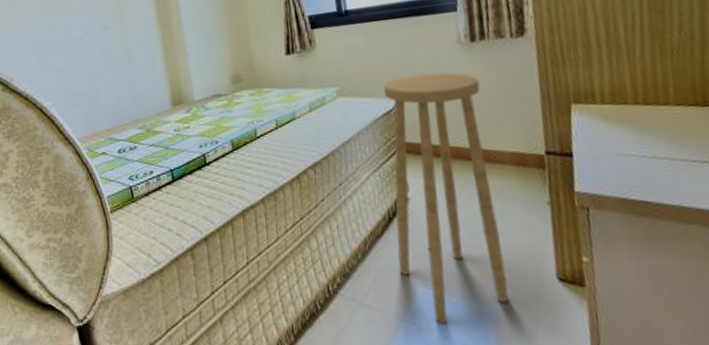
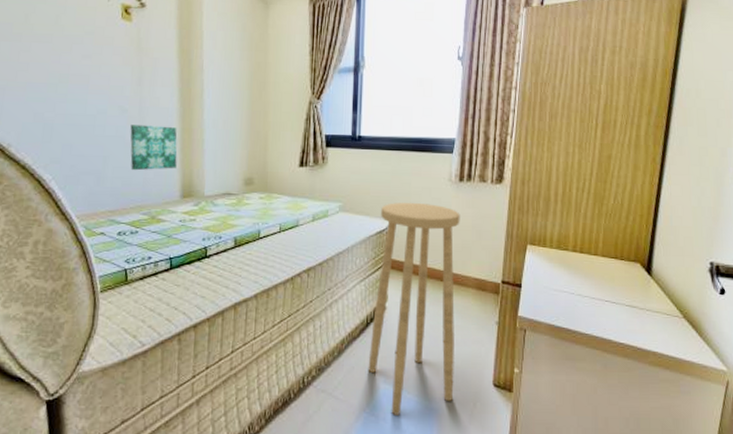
wall art: none [114,35,163,86] -> present [130,125,177,171]

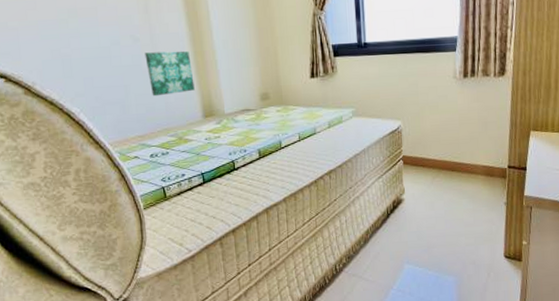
stool: present [368,202,460,415] -> none [391,101,470,289]

